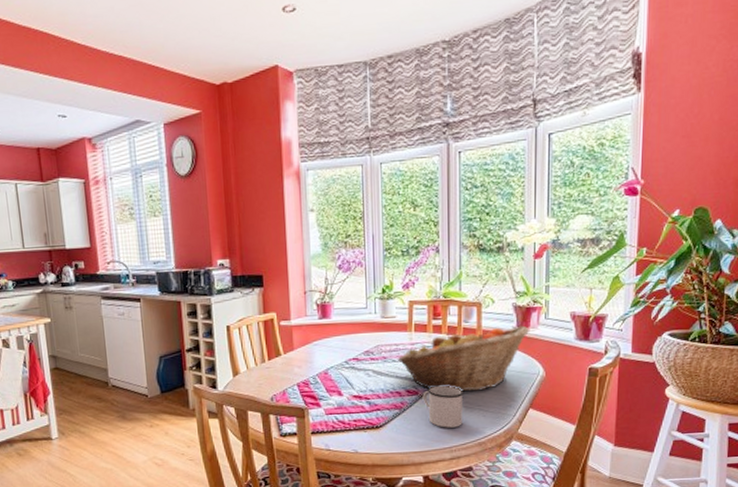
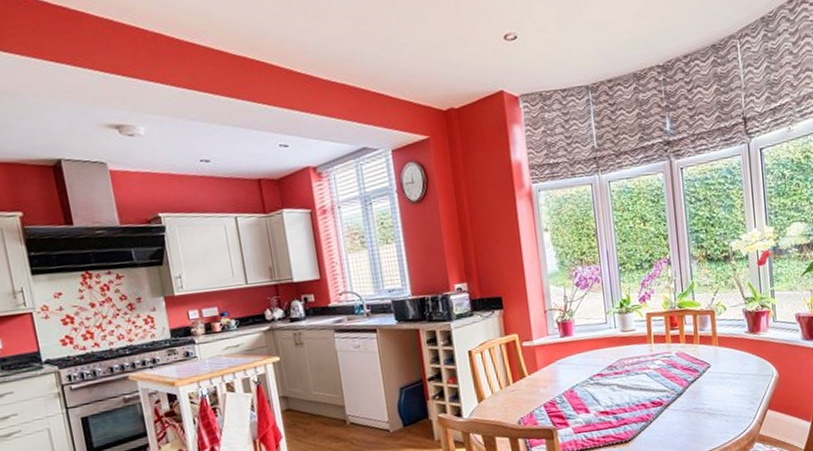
fruit basket: present [398,326,529,392] -> none [641,330,760,399]
mug: present [422,385,464,428] -> none [667,393,707,436]

